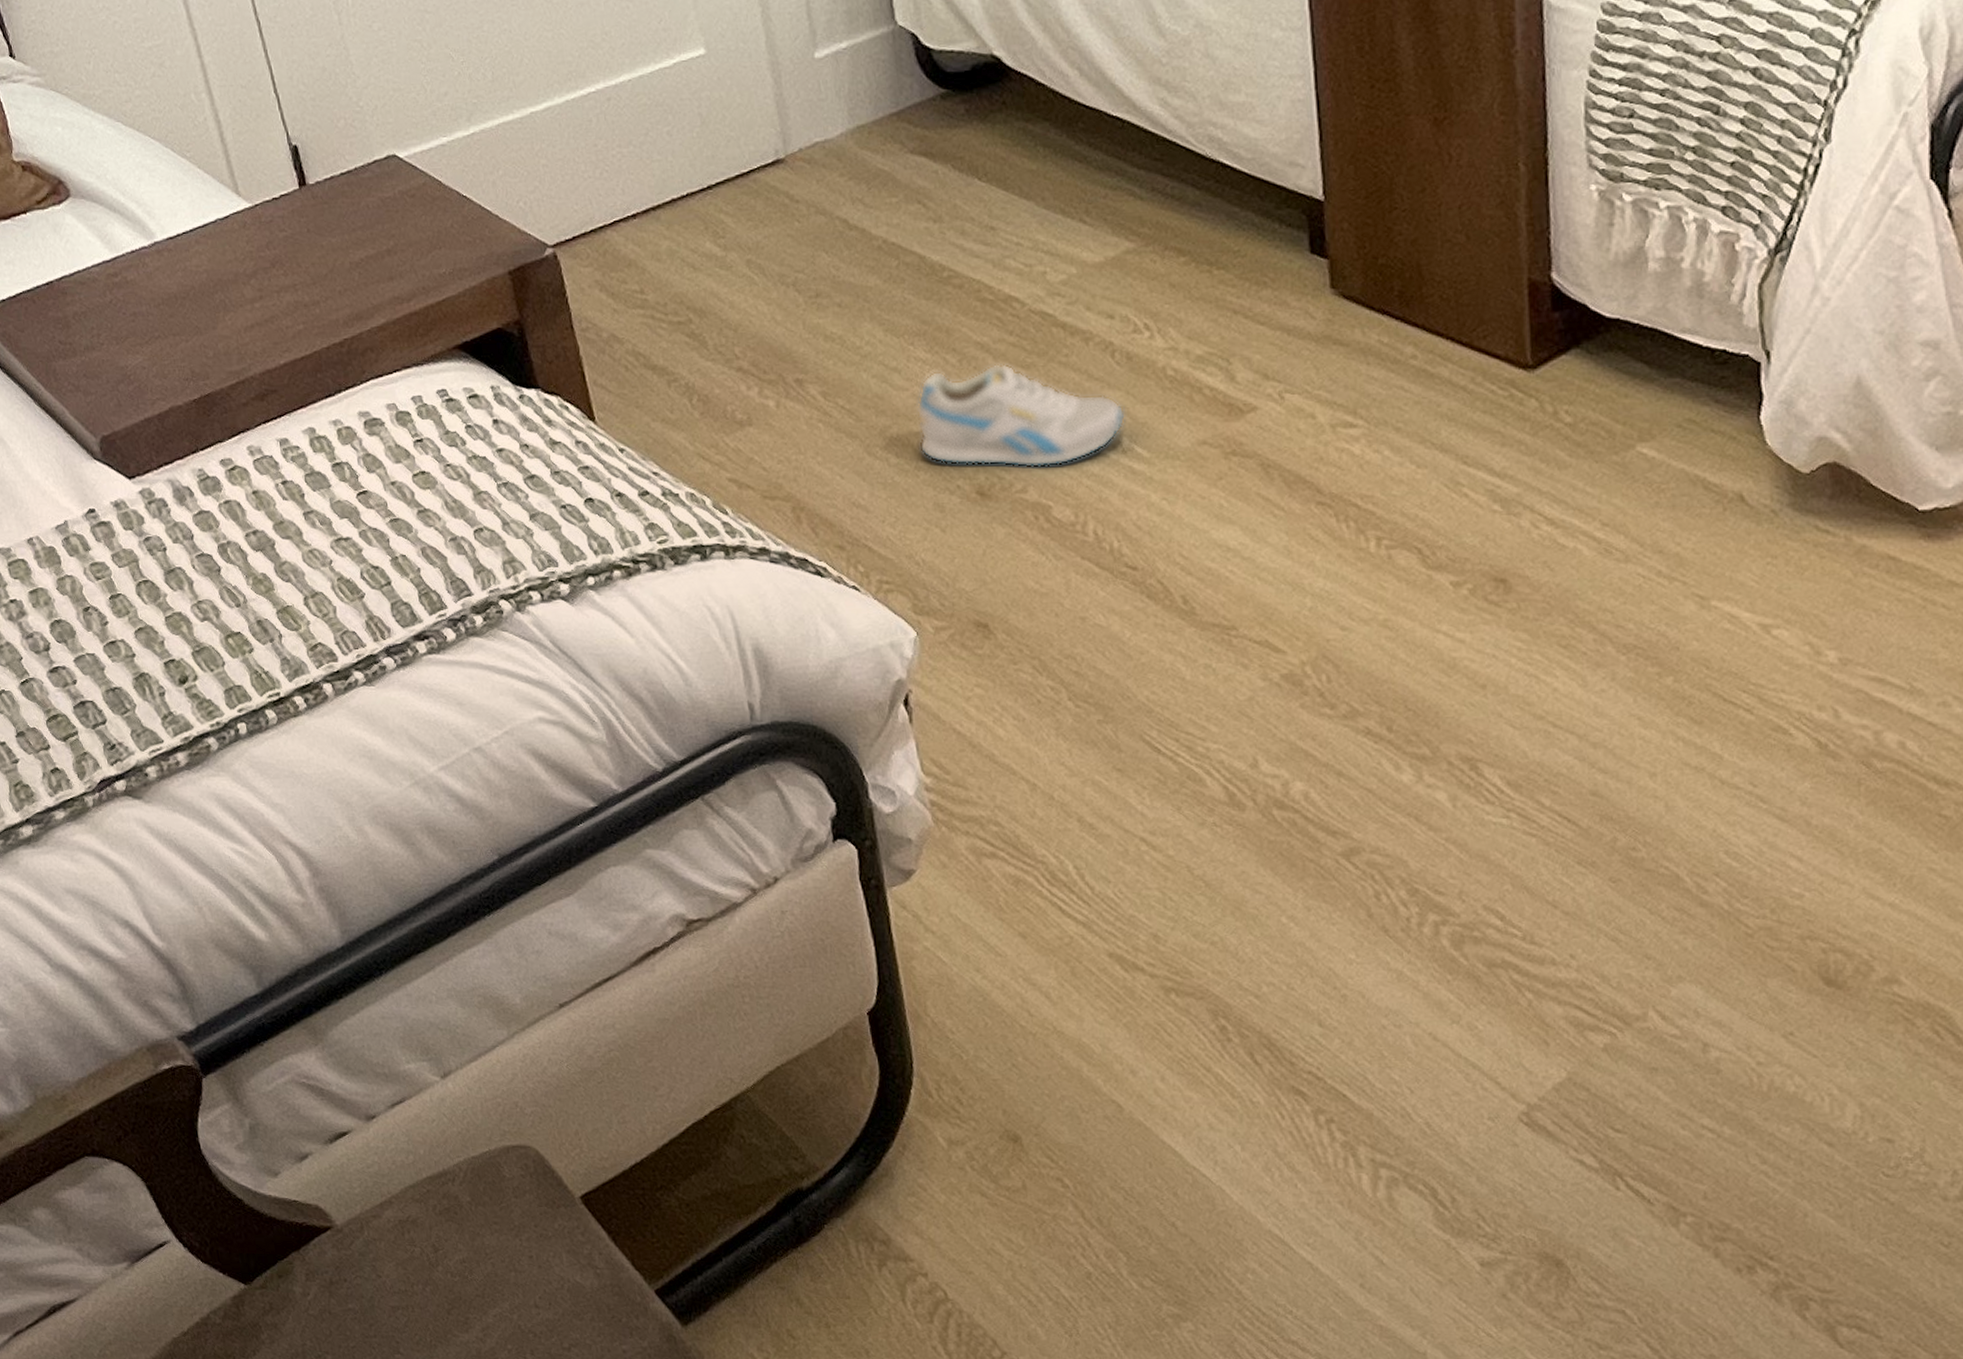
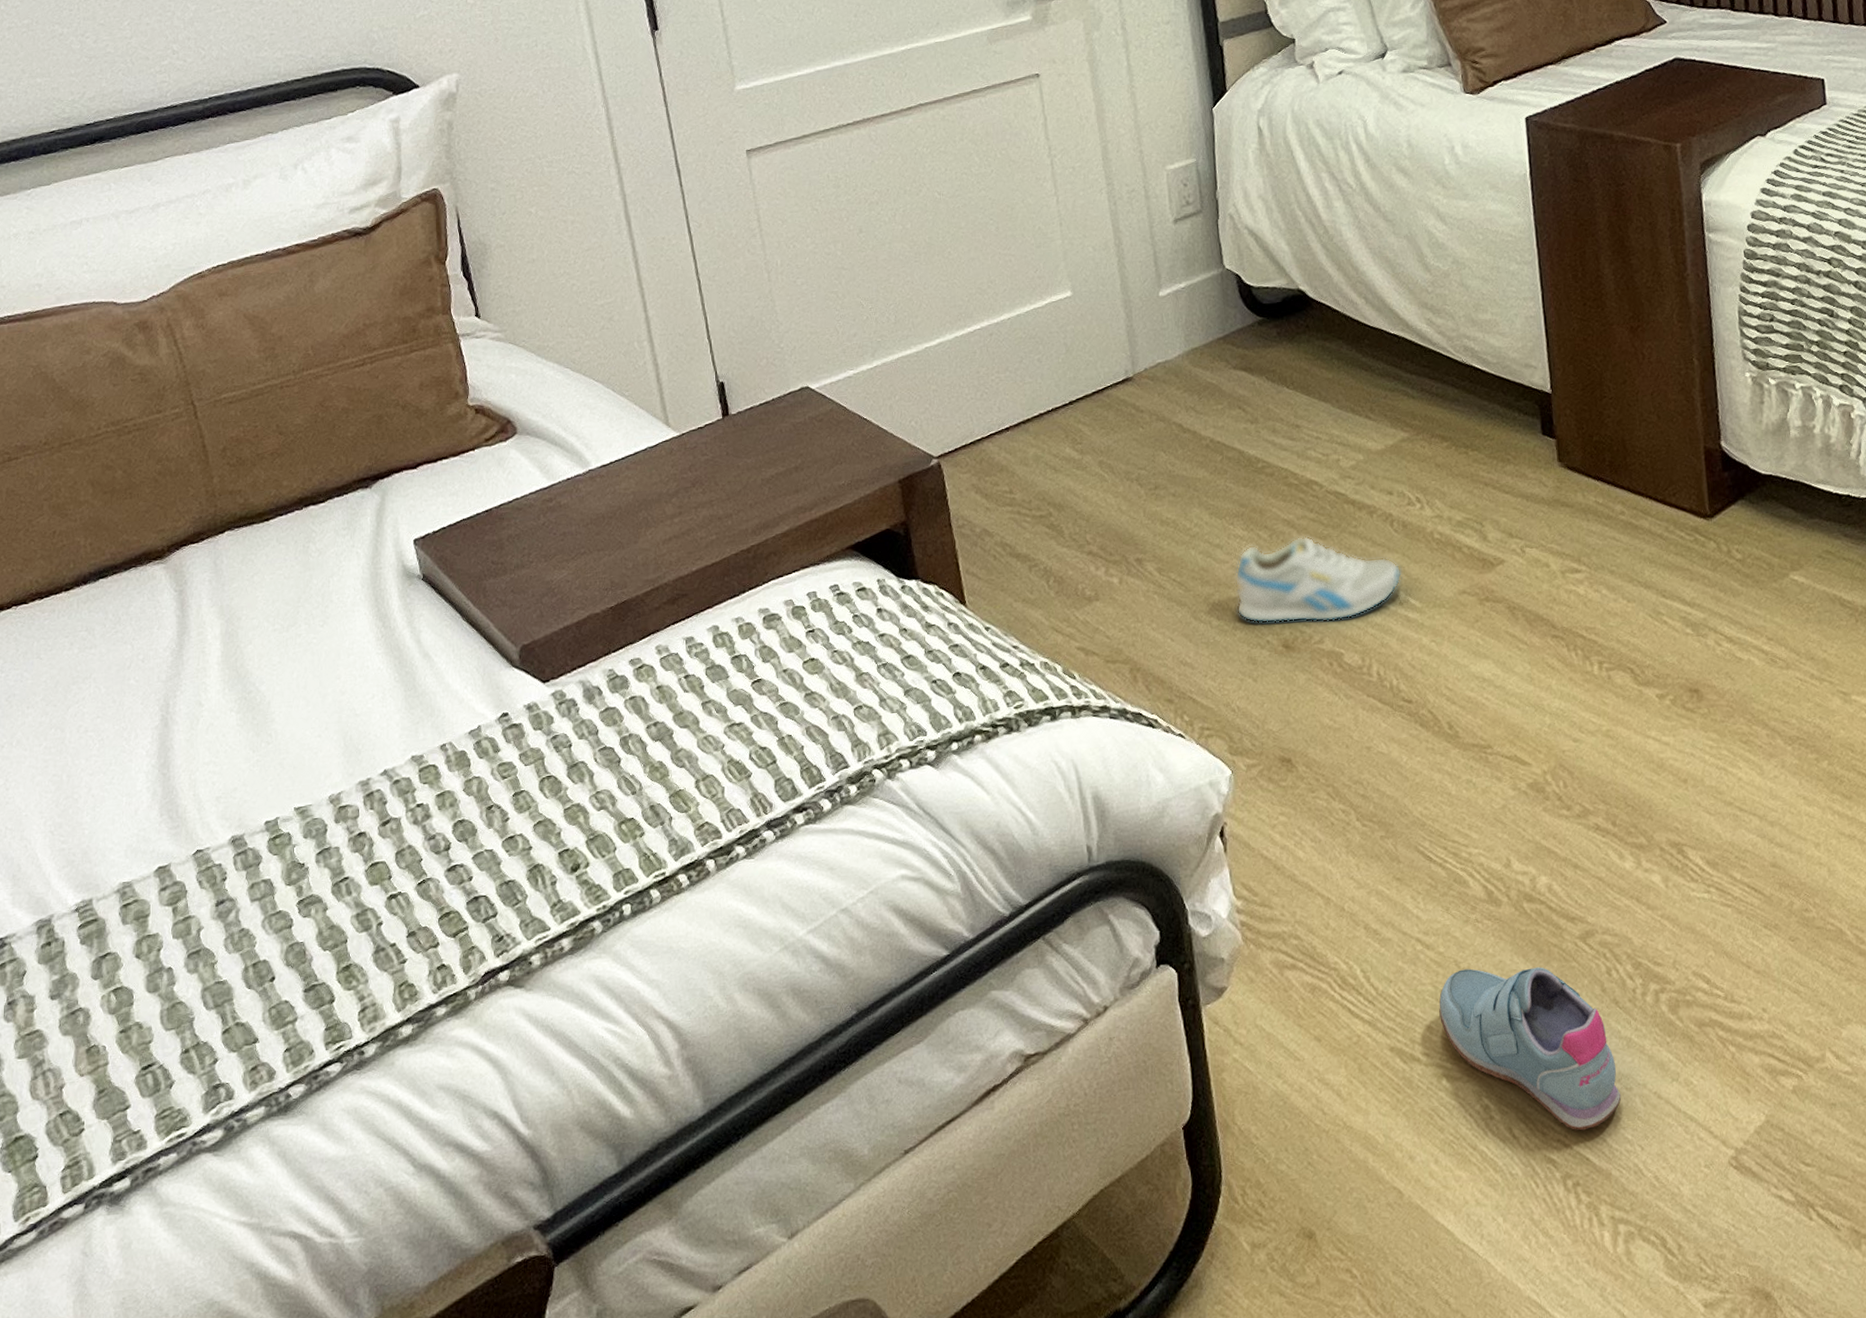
shoe: none [1167,877,1388,1065] -> present [1439,967,1622,1131]

